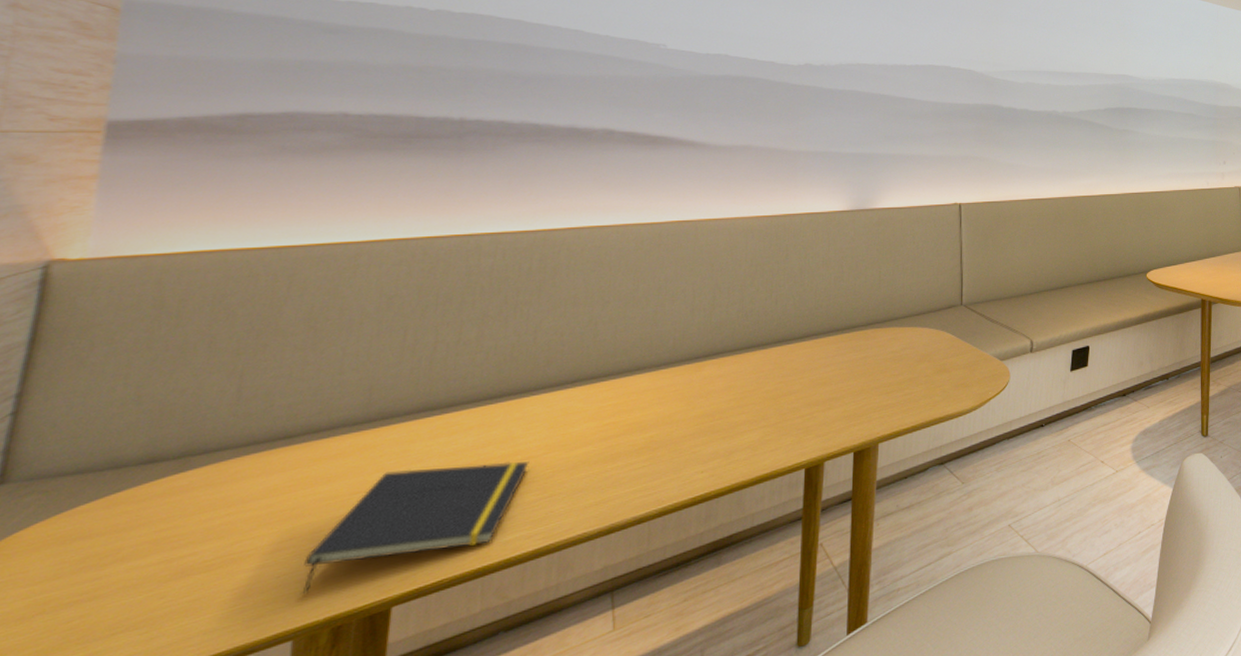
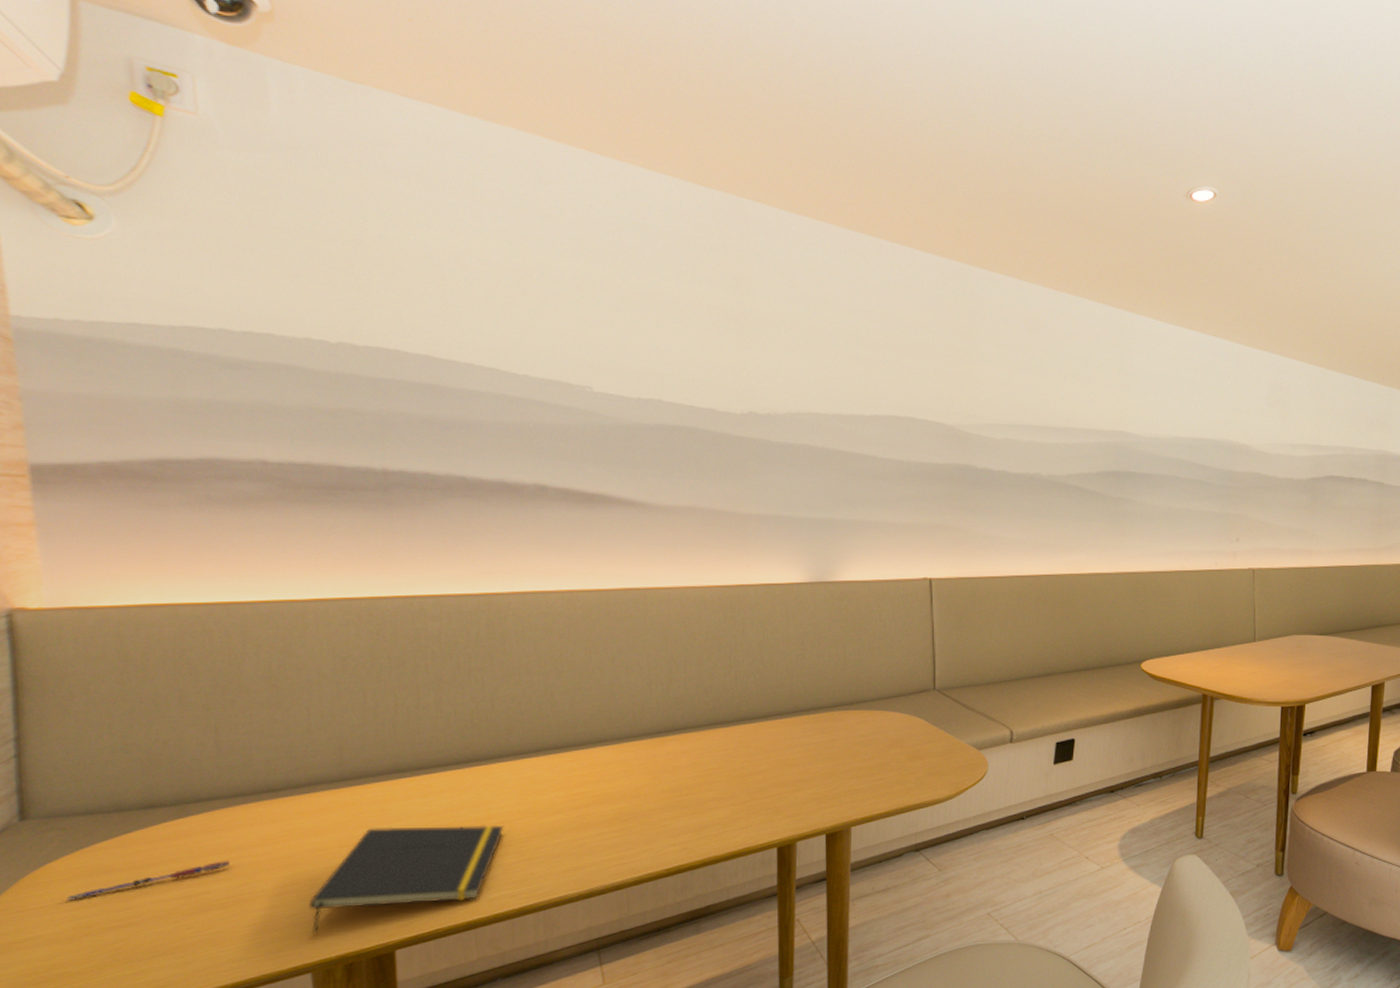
pen: none [28,517,225,574] -> present [67,861,230,901]

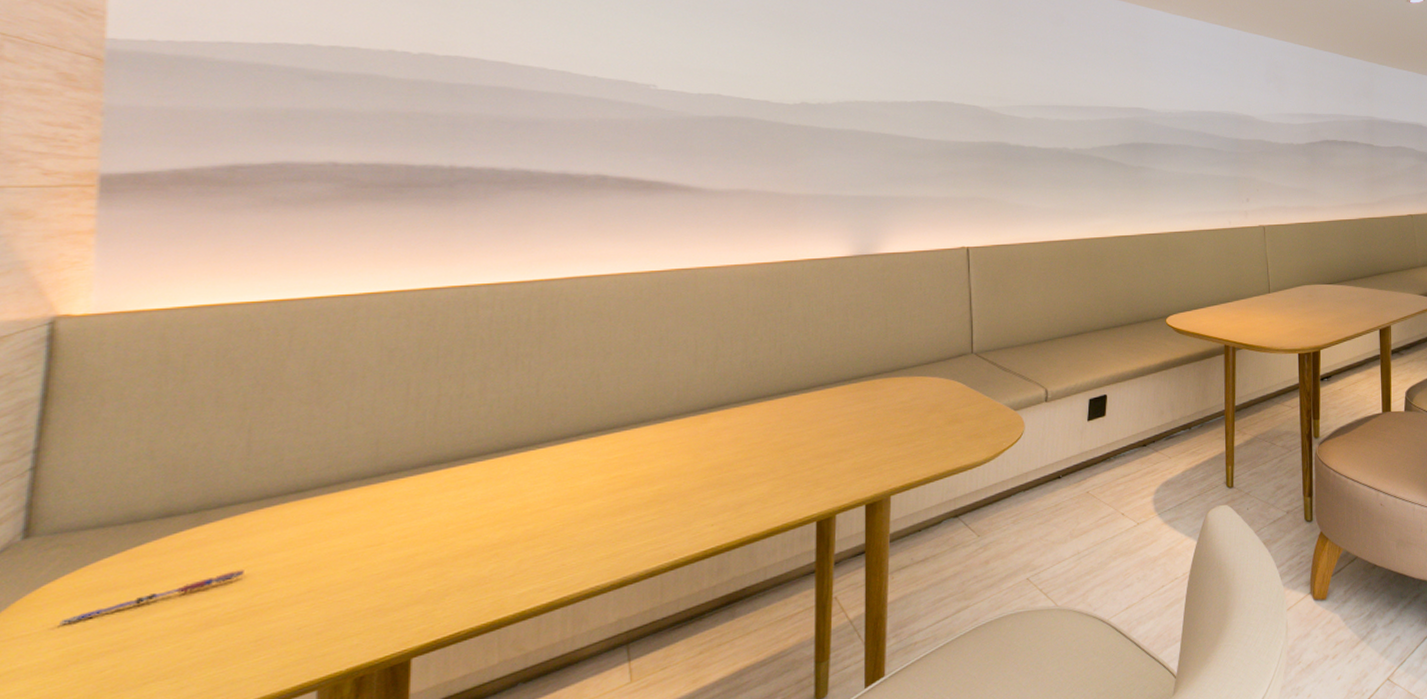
notepad: present [308,825,504,935] -> none [323,515,539,648]

